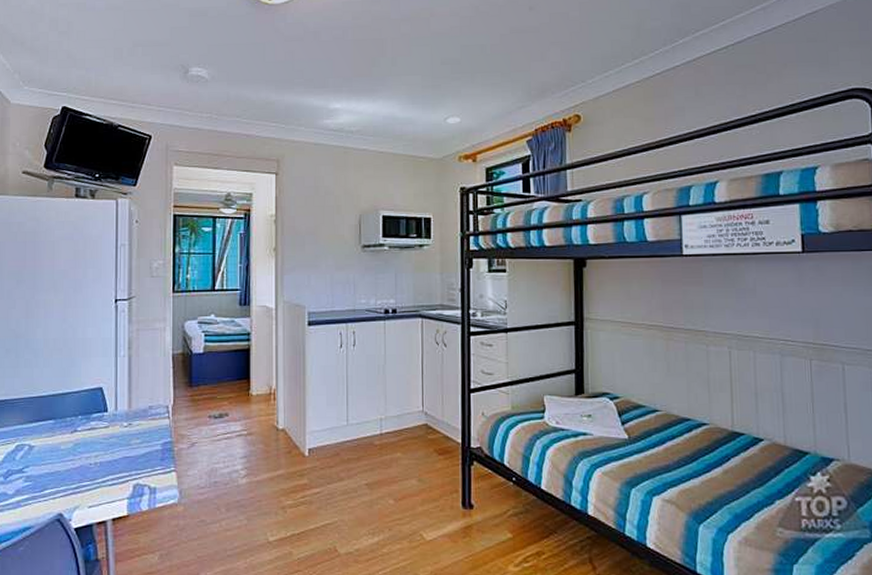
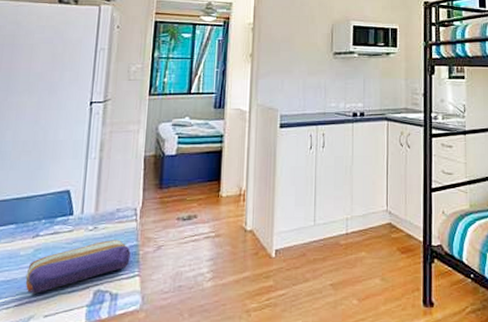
pencil case: none [68,436,165,486] -> present [25,240,131,294]

